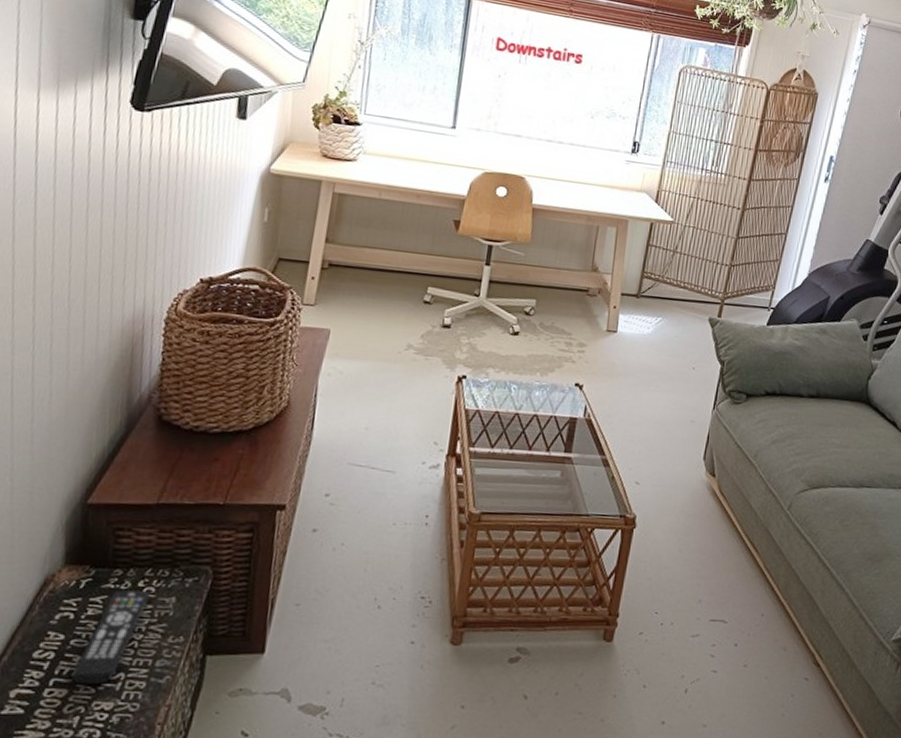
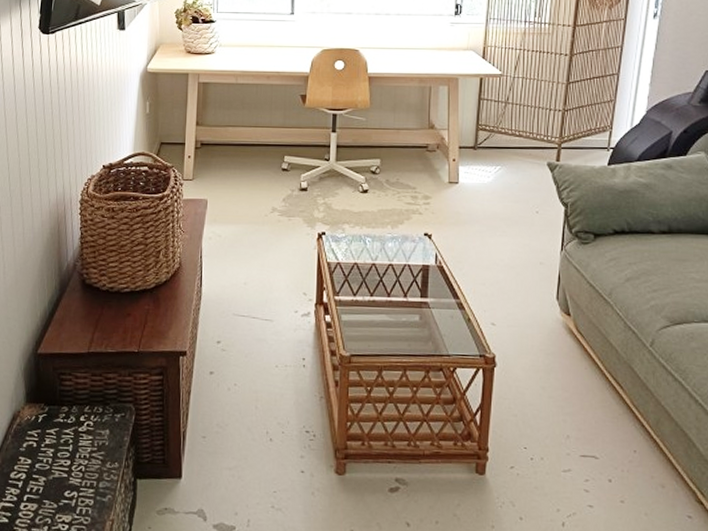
remote control: present [71,589,151,685] -> none [39,423,90,501]

